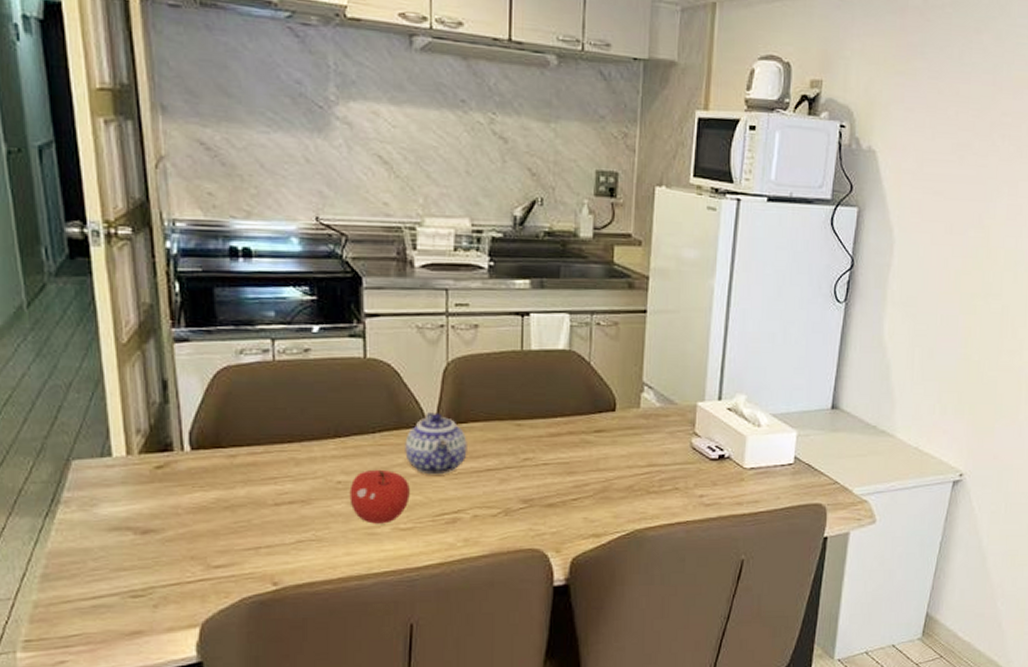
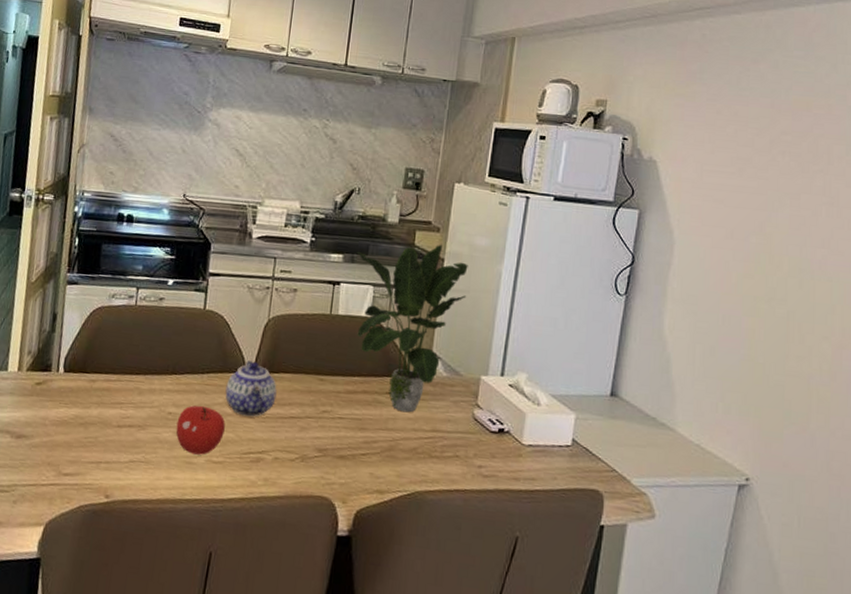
potted plant: none [546,259,677,450] -> present [356,244,468,413]

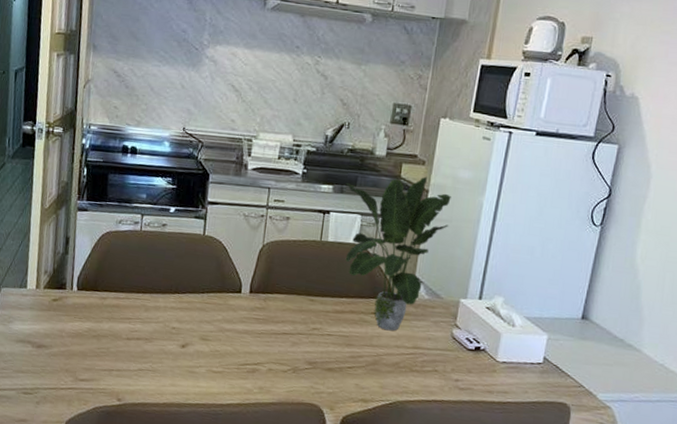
fruit: present [176,405,225,455] -> none [179,321,224,366]
teapot: present [225,360,277,417] -> none [223,282,271,333]

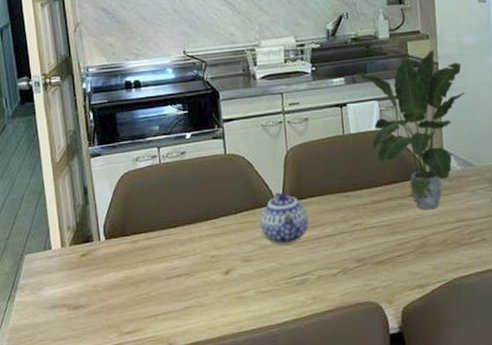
teapot: none [223,282,271,333] -> present [260,192,309,245]

